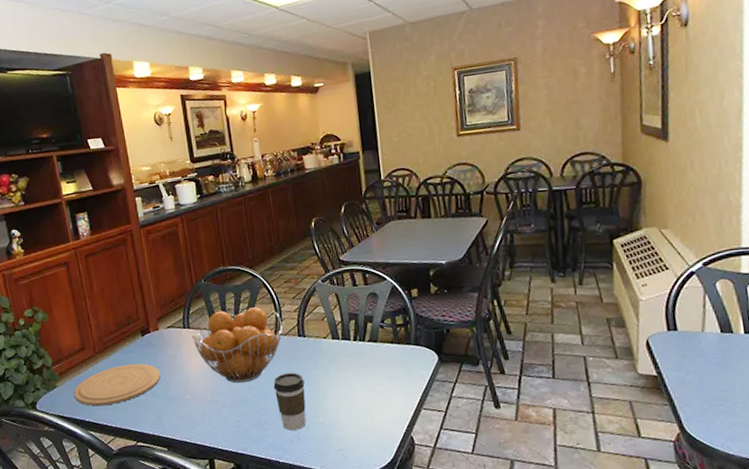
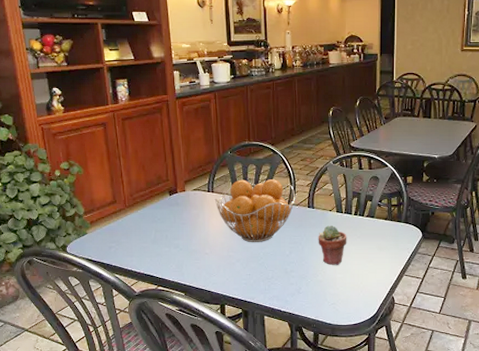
plate: present [74,363,161,406] -> none [103,219,184,253]
coffee cup: present [273,372,306,430] -> none [282,237,309,285]
potted succulent: none [313,355,349,403] -> present [318,225,347,265]

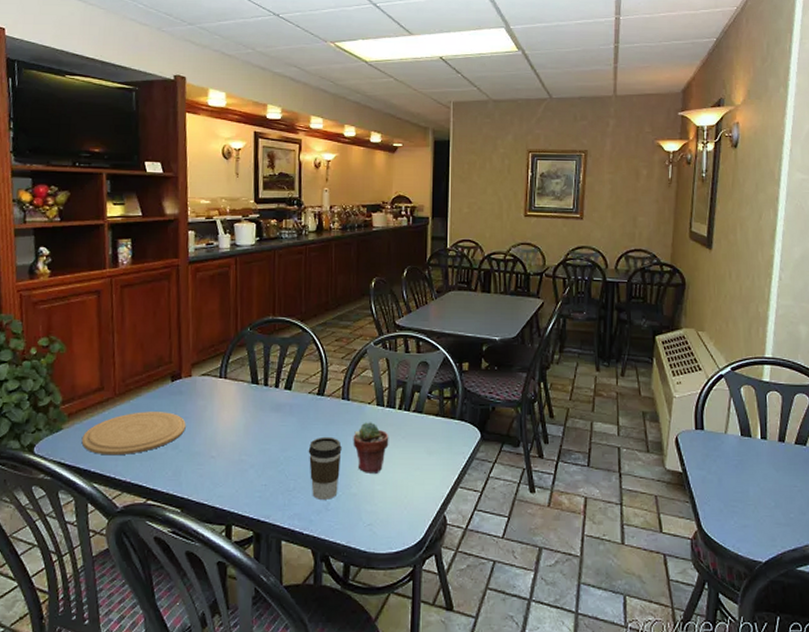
plate: none [103,219,184,253] -> present [81,411,186,456]
fruit basket: present [214,179,295,243] -> none [227,363,326,444]
coffee cup: none [282,237,309,285] -> present [308,436,342,500]

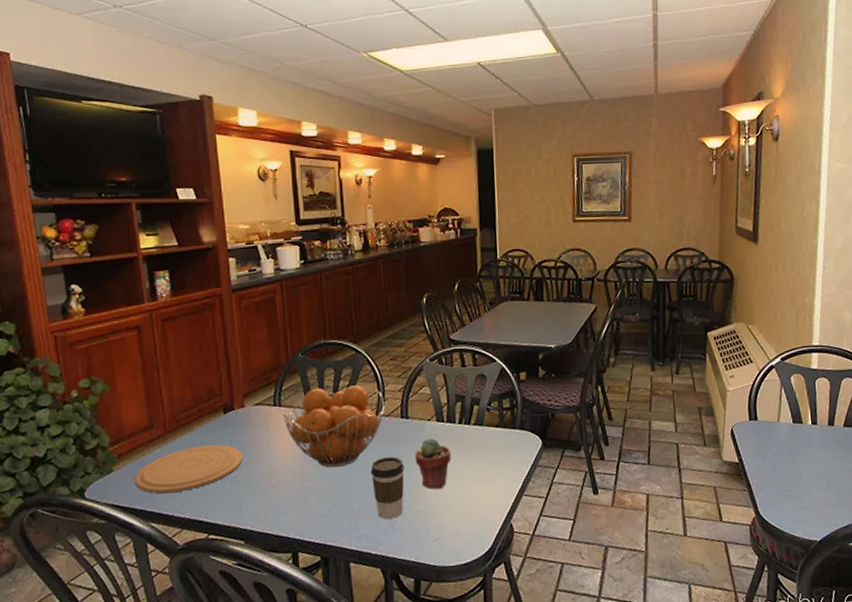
fruit basket: none [227,363,326,444] -> present [282,385,384,468]

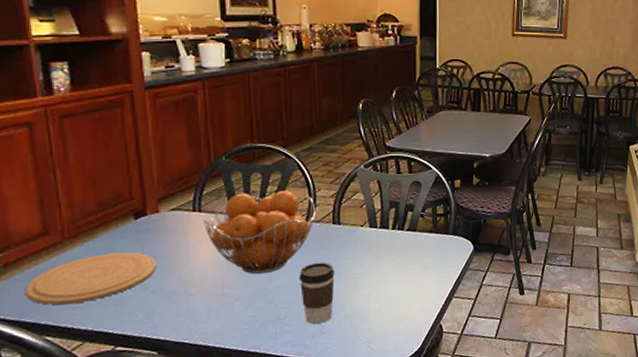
potted succulent: present [415,438,452,489] -> none [346,244,384,294]

